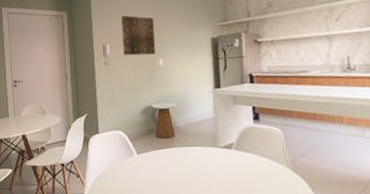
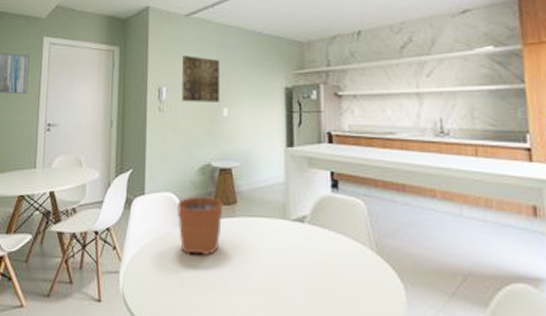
plant pot: none [126,119,164,179] -> present [177,179,223,256]

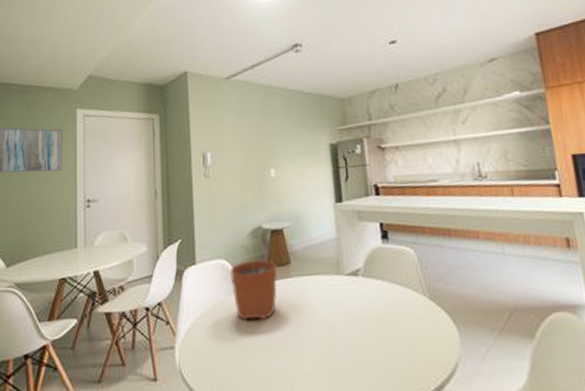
wall art: present [182,56,220,102] -> none [225,118,267,166]

